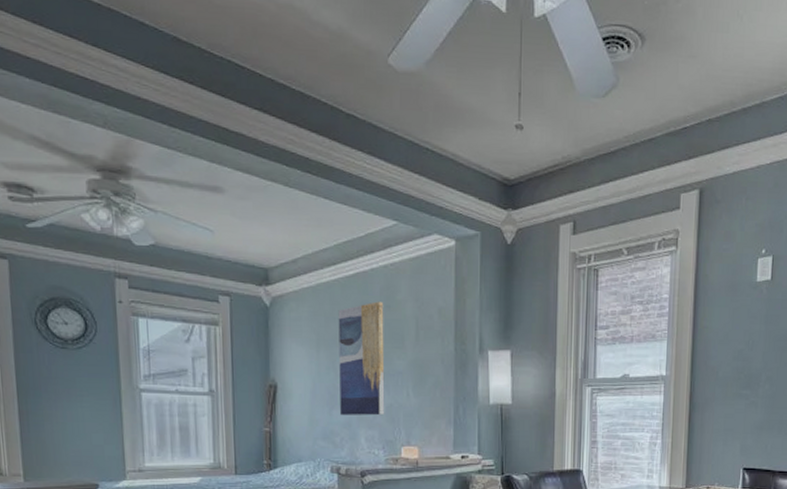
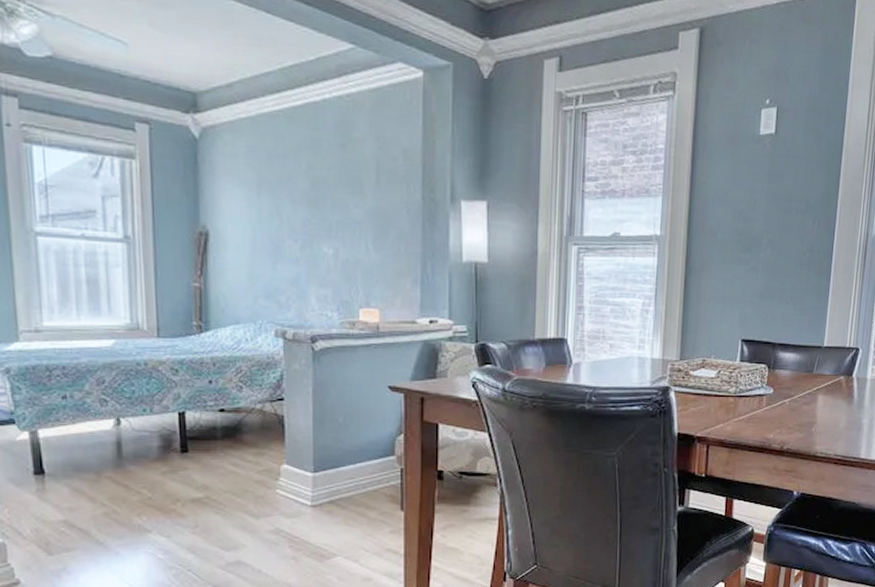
wall art: present [338,301,385,416] -> none [283,138,340,272]

